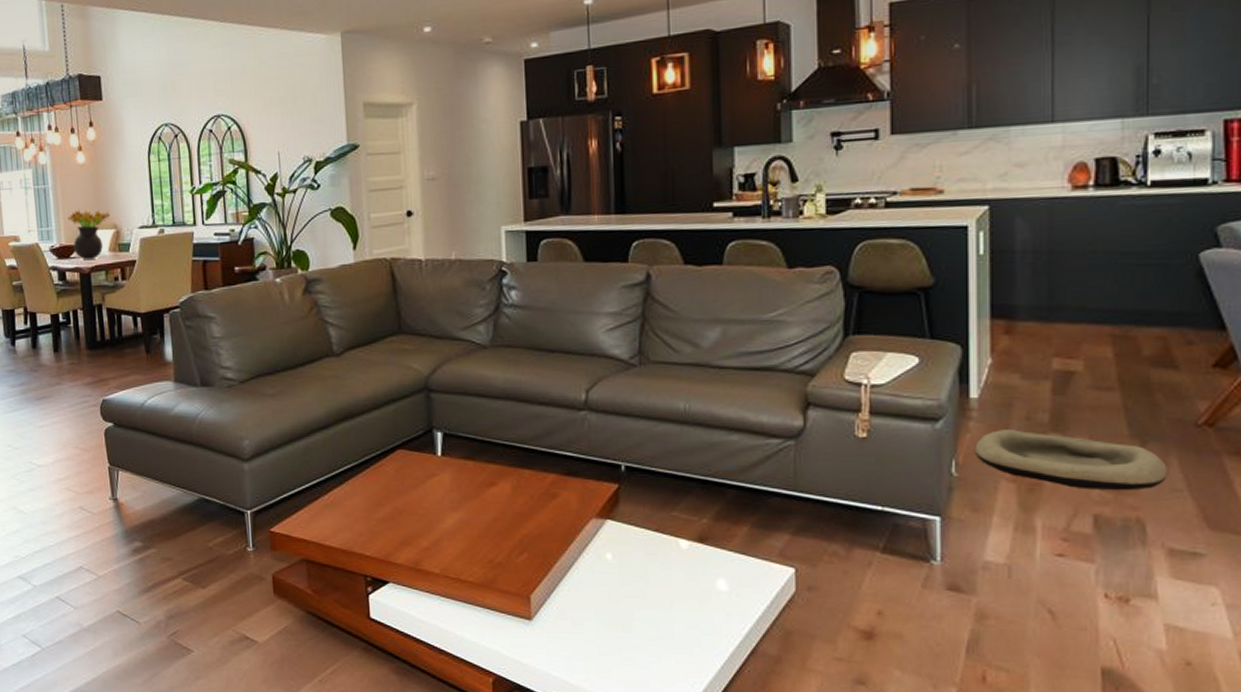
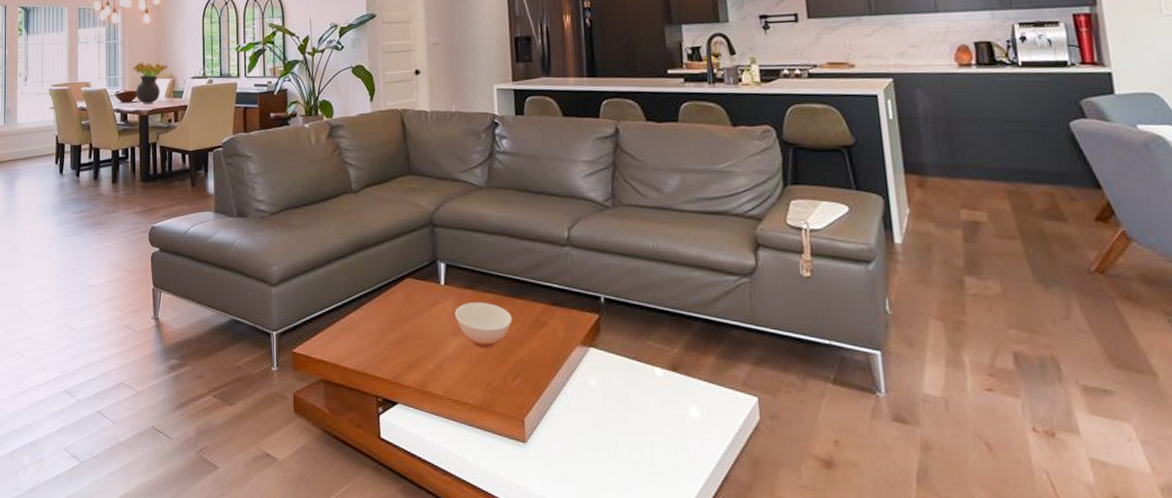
bowl: none [453,473,519,523] -> present [454,301,513,348]
dog bed: present [975,429,1167,491] -> none [904,272,1072,331]

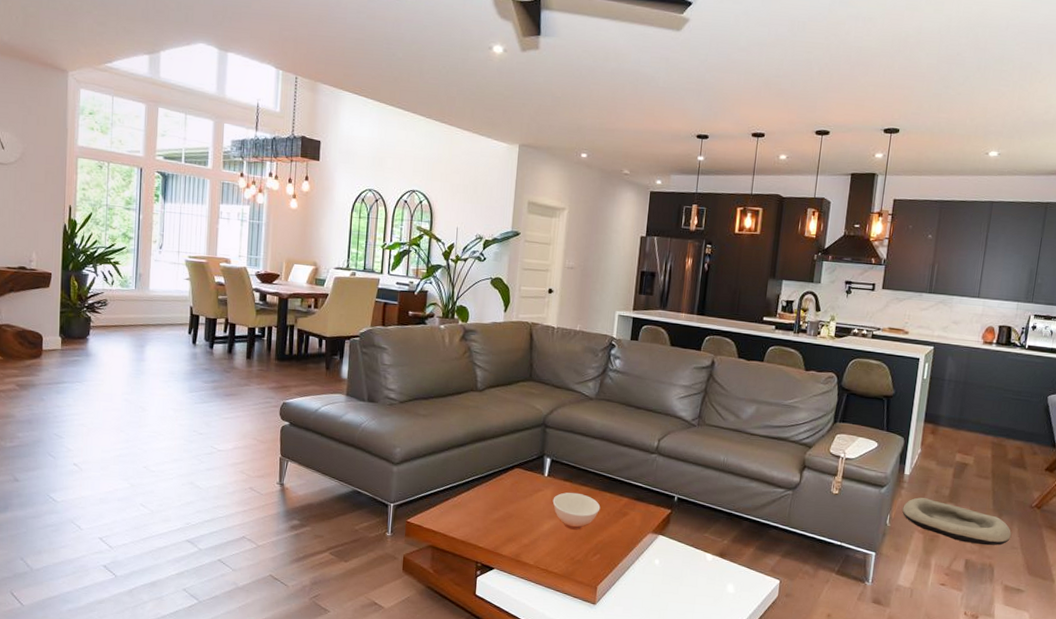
flower arrangement: present [132,62,168,104] -> none [275,246,312,288]
dog bed: none [904,272,1072,331] -> present [902,497,1011,546]

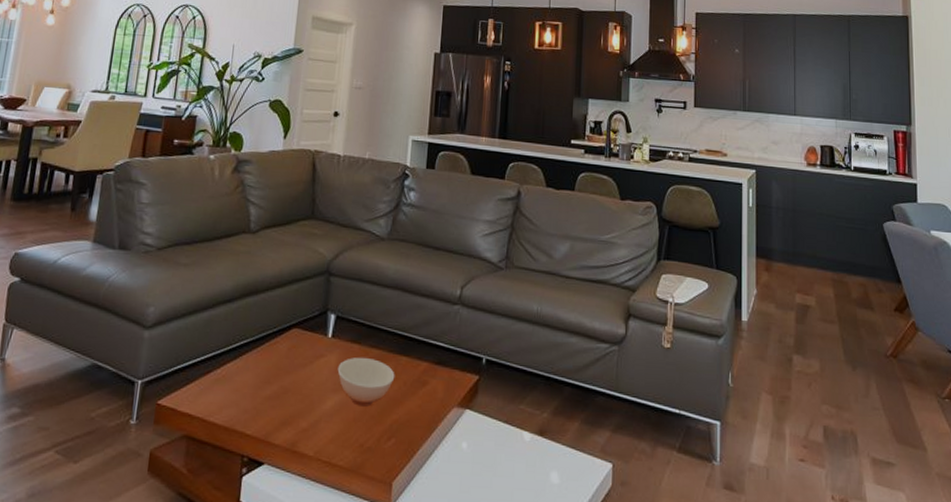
dog bed: present [902,497,1011,546] -> none [745,349,869,407]

